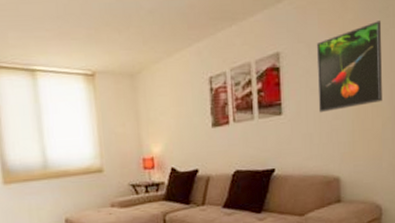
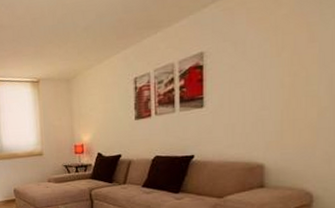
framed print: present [316,21,382,113] -> none [243,12,322,105]

